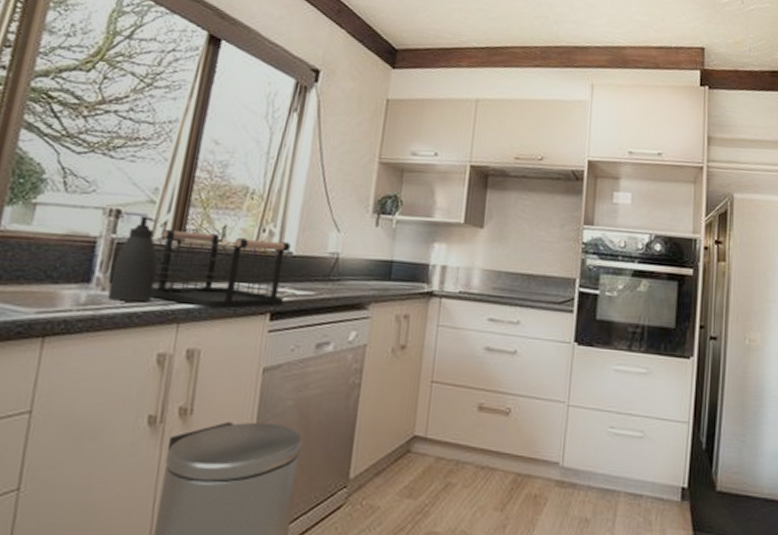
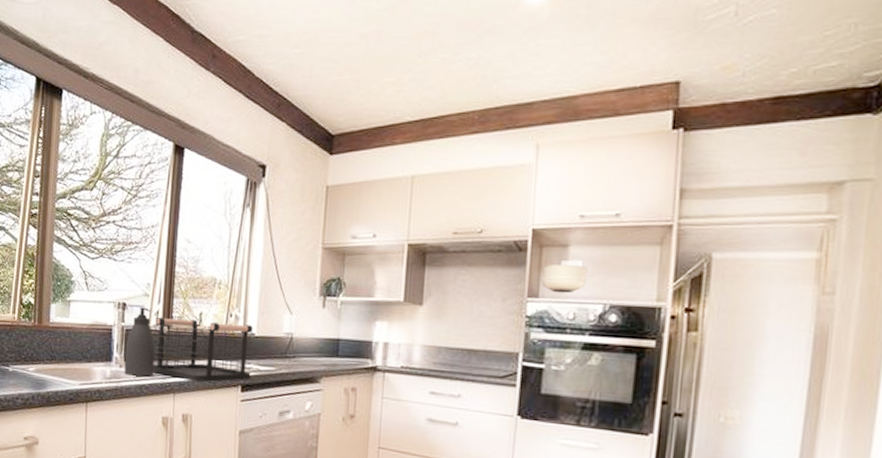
bowl: none [596,194,636,223] -> present [541,264,587,294]

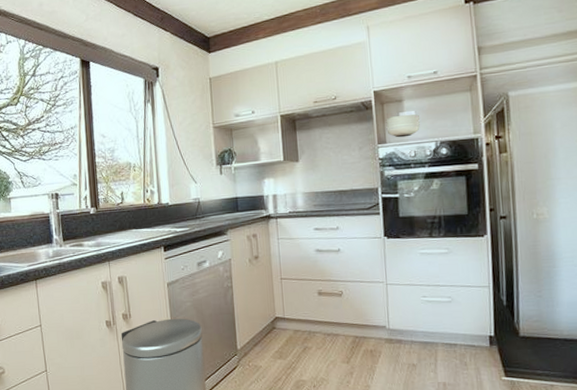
soap dispenser: present [124,307,155,377] -> none [62,195,89,253]
dish rack: present [152,318,253,383] -> none [83,196,170,250]

